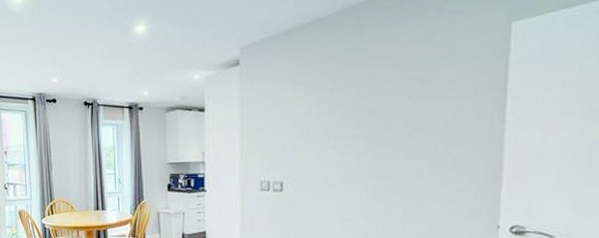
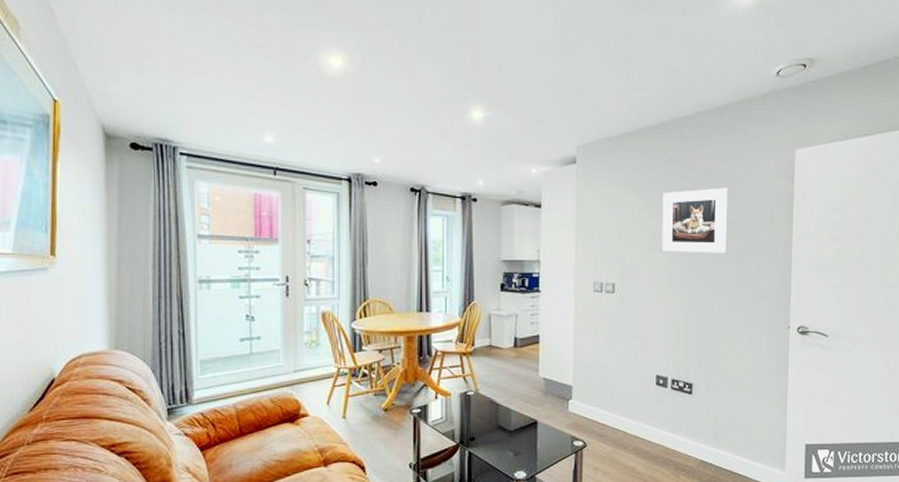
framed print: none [335,74,418,149] -> present [662,187,728,254]

